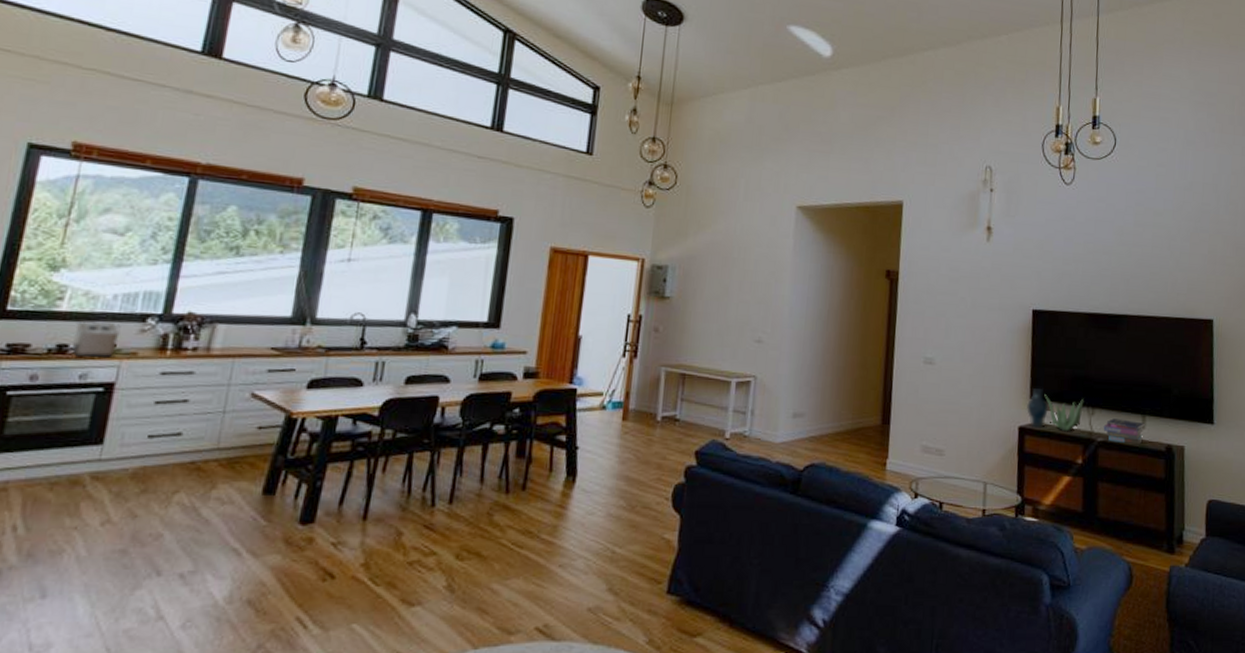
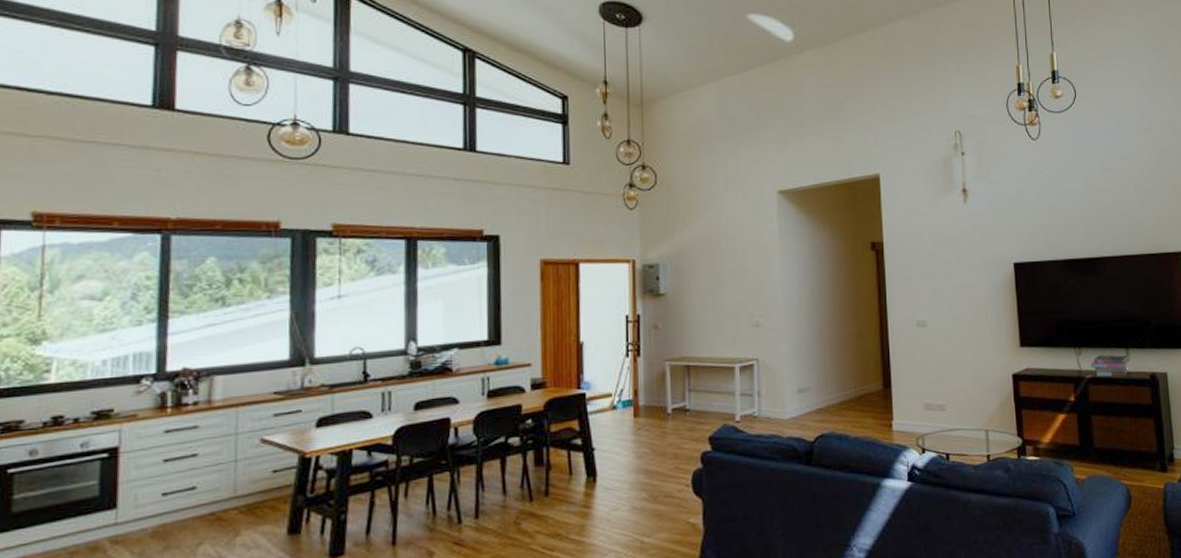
toaster: present [72,321,119,359] -> none [68,389,114,427]
vase: present [1027,388,1049,429] -> none [1018,335,1038,374]
plant: present [1044,395,1084,432] -> none [1033,340,1071,374]

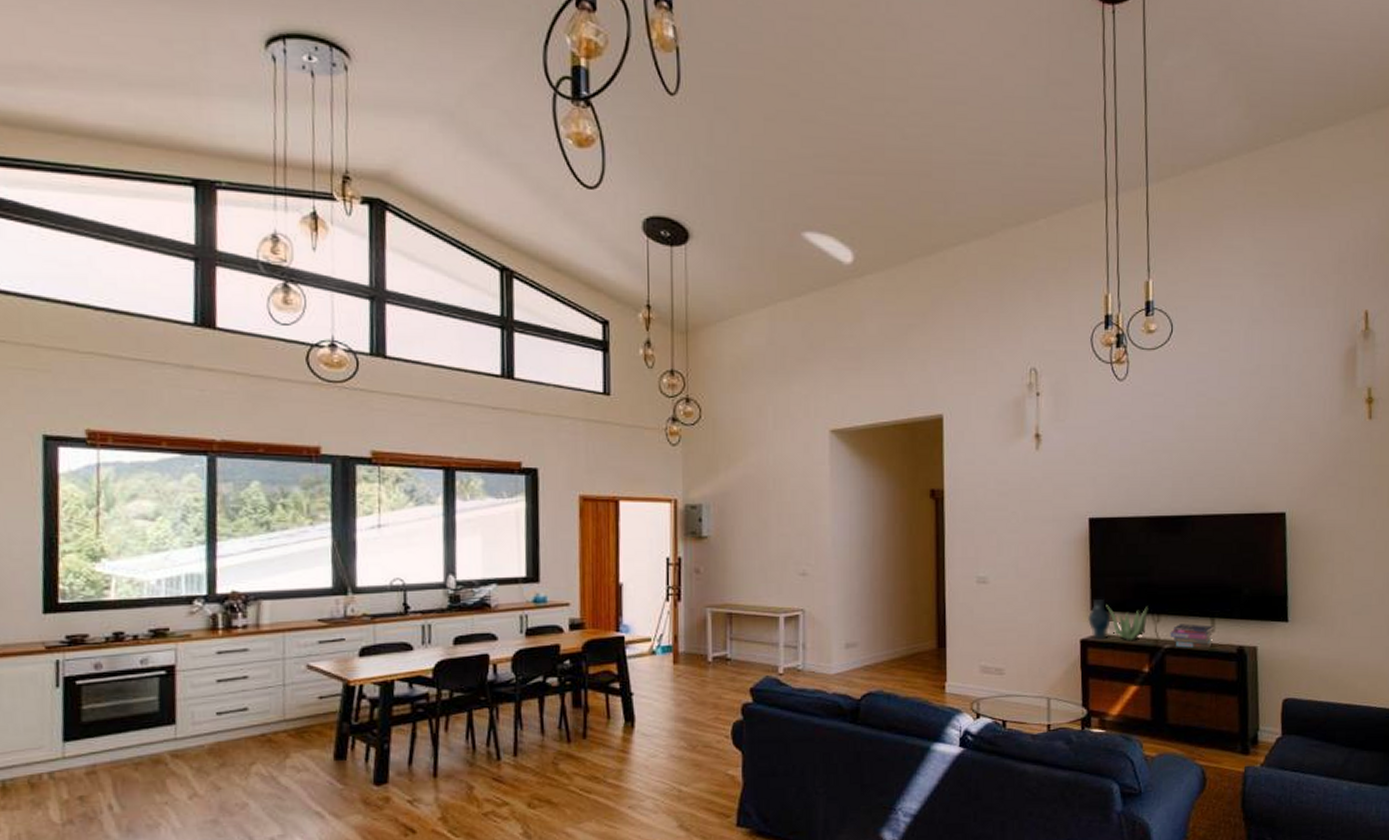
vase: none [1018,335,1038,374] -> present [1088,598,1111,641]
plant: none [1033,340,1071,374] -> present [1106,605,1148,642]

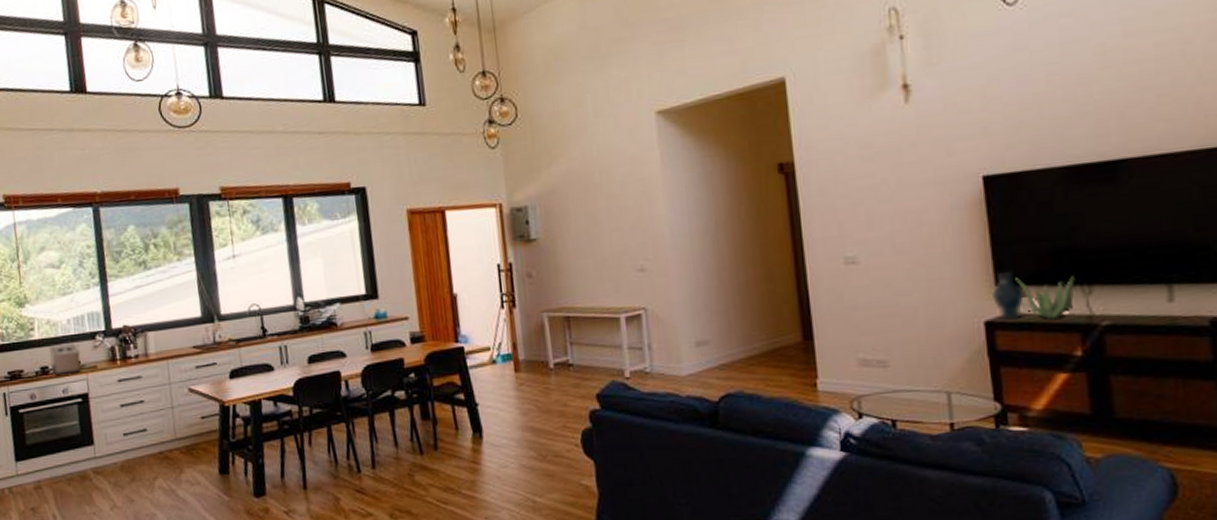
toaster: none [127,607,170,643] -> present [49,344,81,376]
books: present [1170,624,1214,649] -> none [1108,293,1173,324]

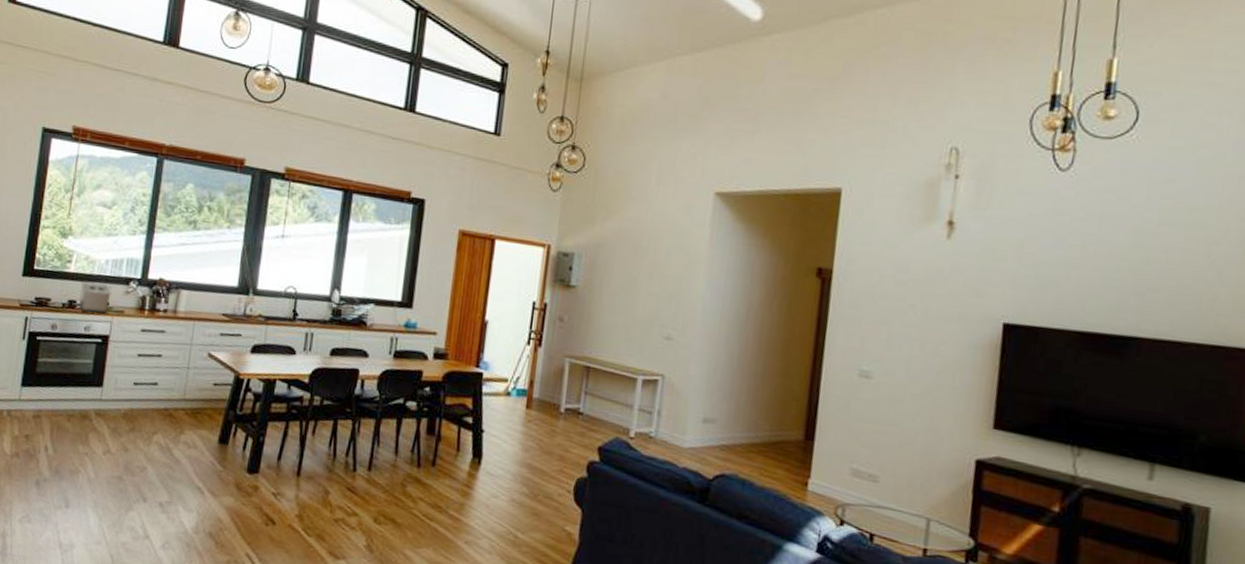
vase: present [992,270,1024,322] -> none [988,417,1018,466]
plant: present [1015,275,1075,320] -> none [1012,425,1068,473]

